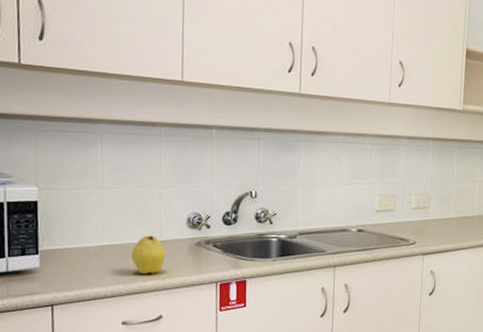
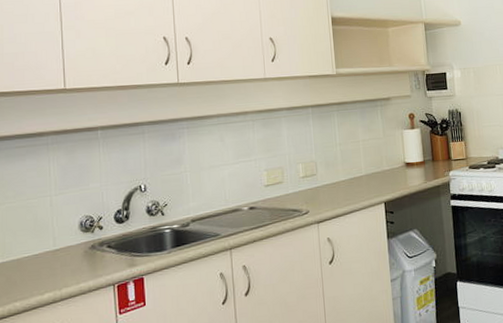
fruit: present [131,235,166,275] -> none [26,245,61,288]

